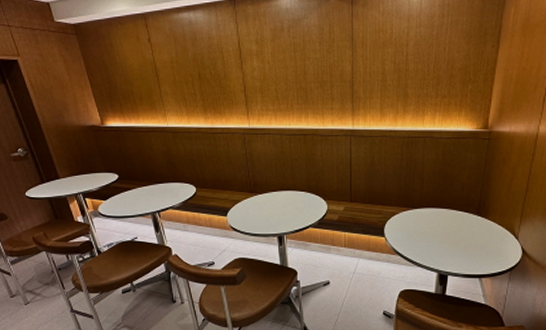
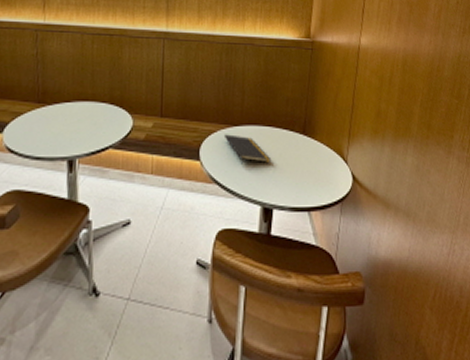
notepad: none [405,215,448,241] -> present [223,134,272,166]

